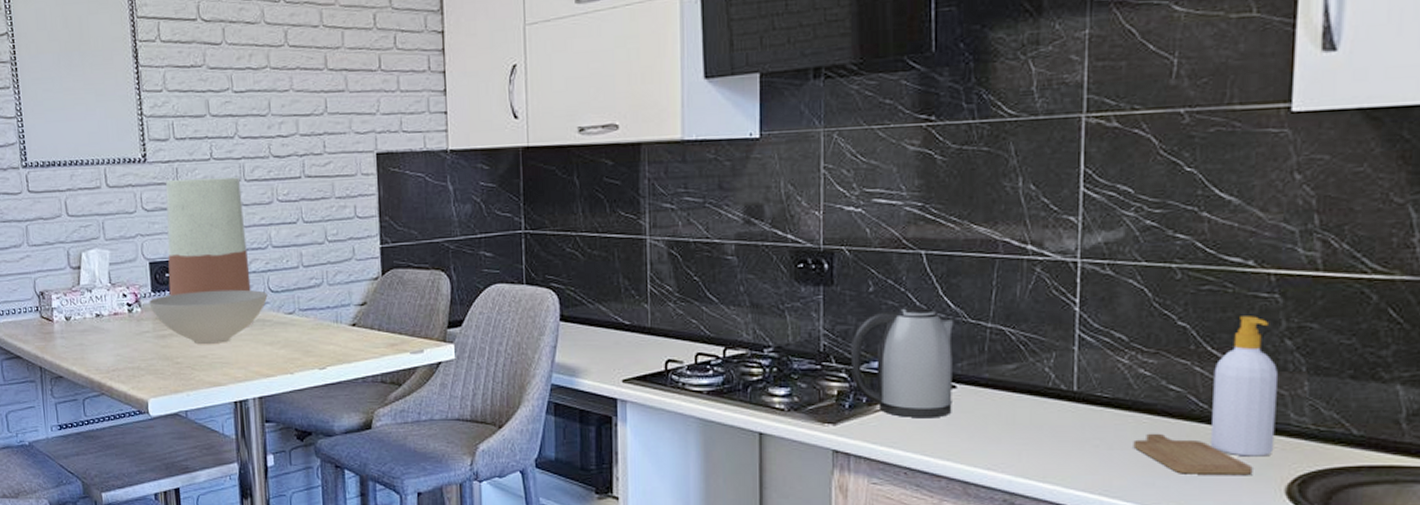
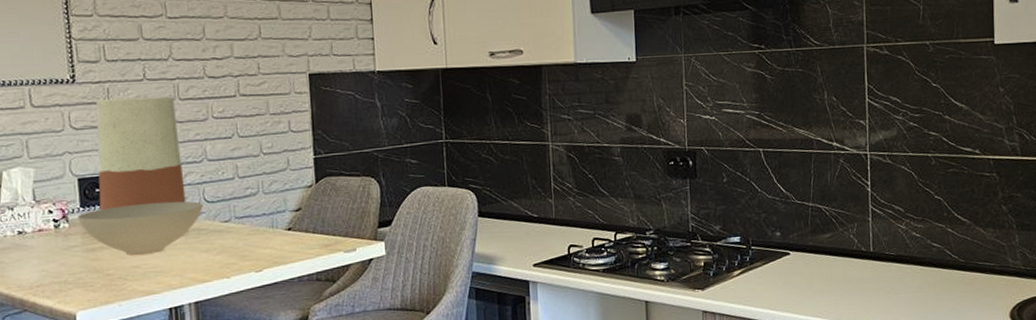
kettle: present [851,306,954,419] -> none [712,192,788,281]
chopping board: present [1133,433,1253,474] -> none [912,279,989,309]
soap bottle: present [1210,316,1278,457] -> none [960,189,1001,293]

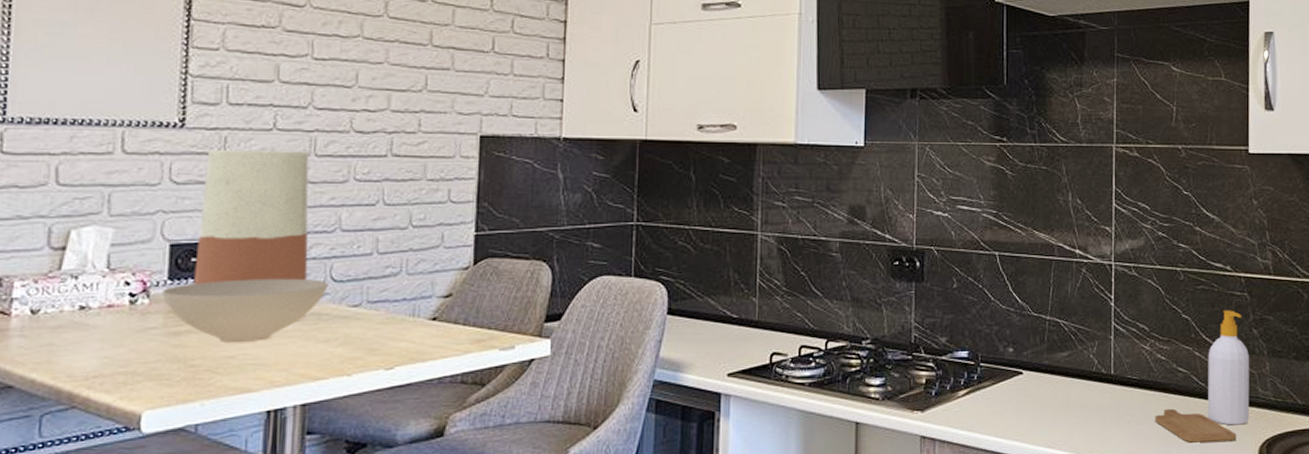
chopping board: none [912,279,989,309] -> present [1155,408,1237,443]
soap bottle: none [960,189,1001,293] -> present [1207,310,1250,426]

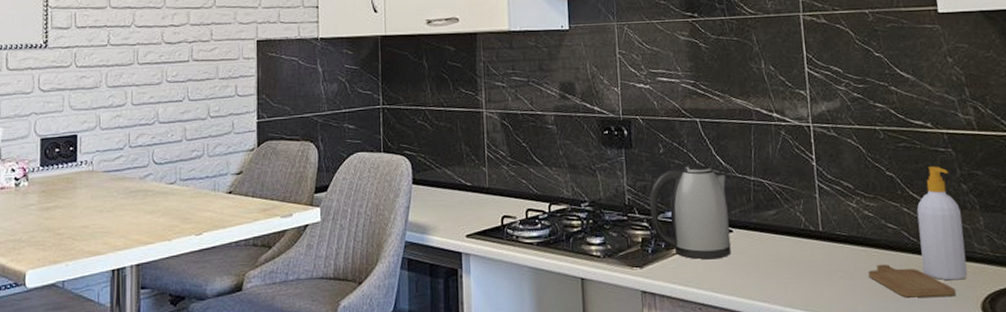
bowl: present [162,278,329,342] -> none [37,162,152,215]
vase: present [193,150,310,284] -> none [57,61,136,170]
kettle: none [938,301,1021,403] -> present [649,164,732,260]

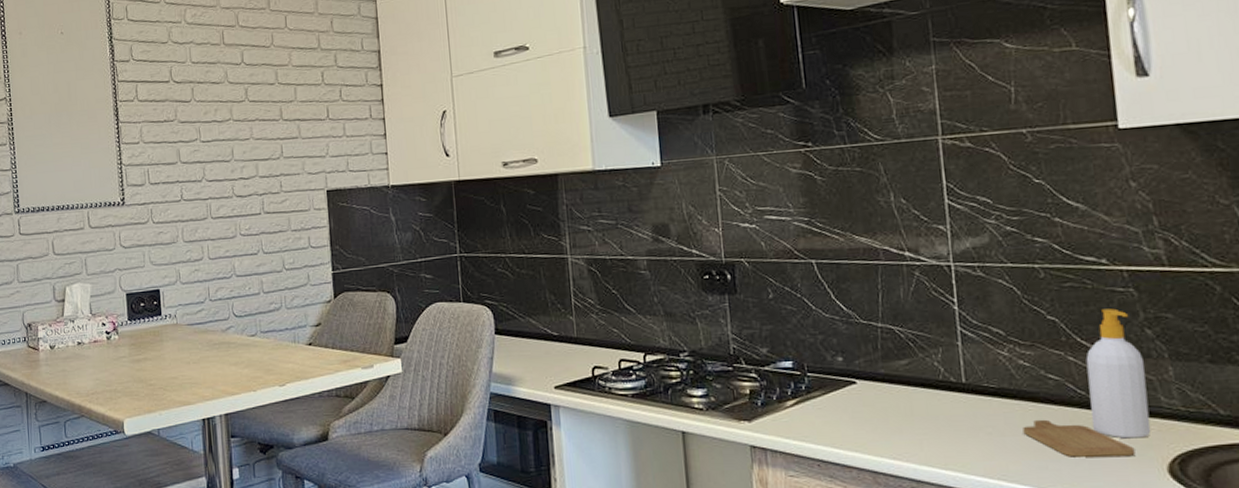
kettle: present [649,164,732,260] -> none [758,310,855,413]

